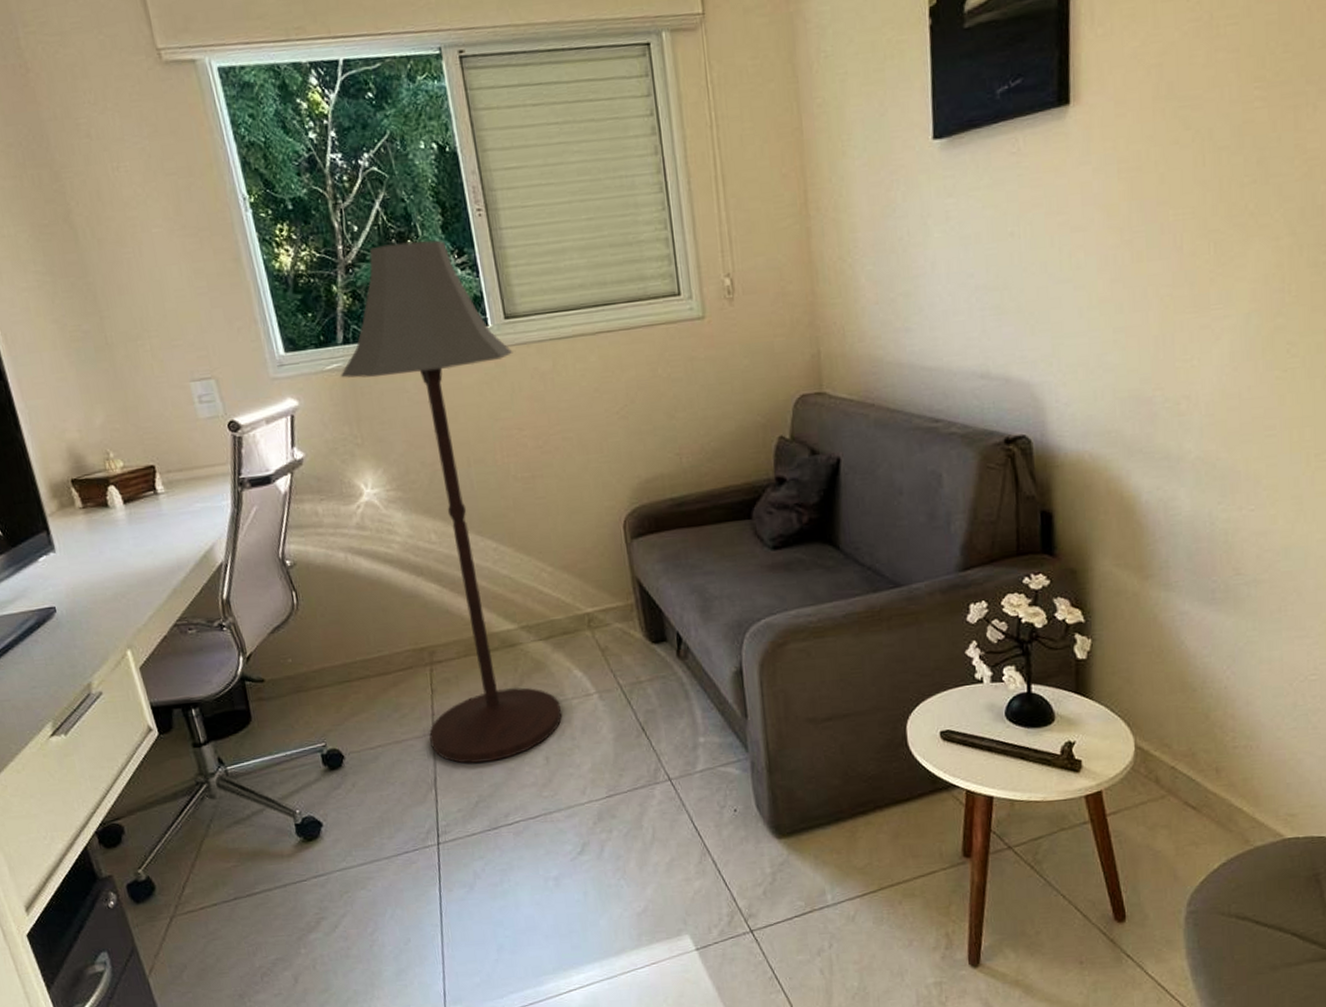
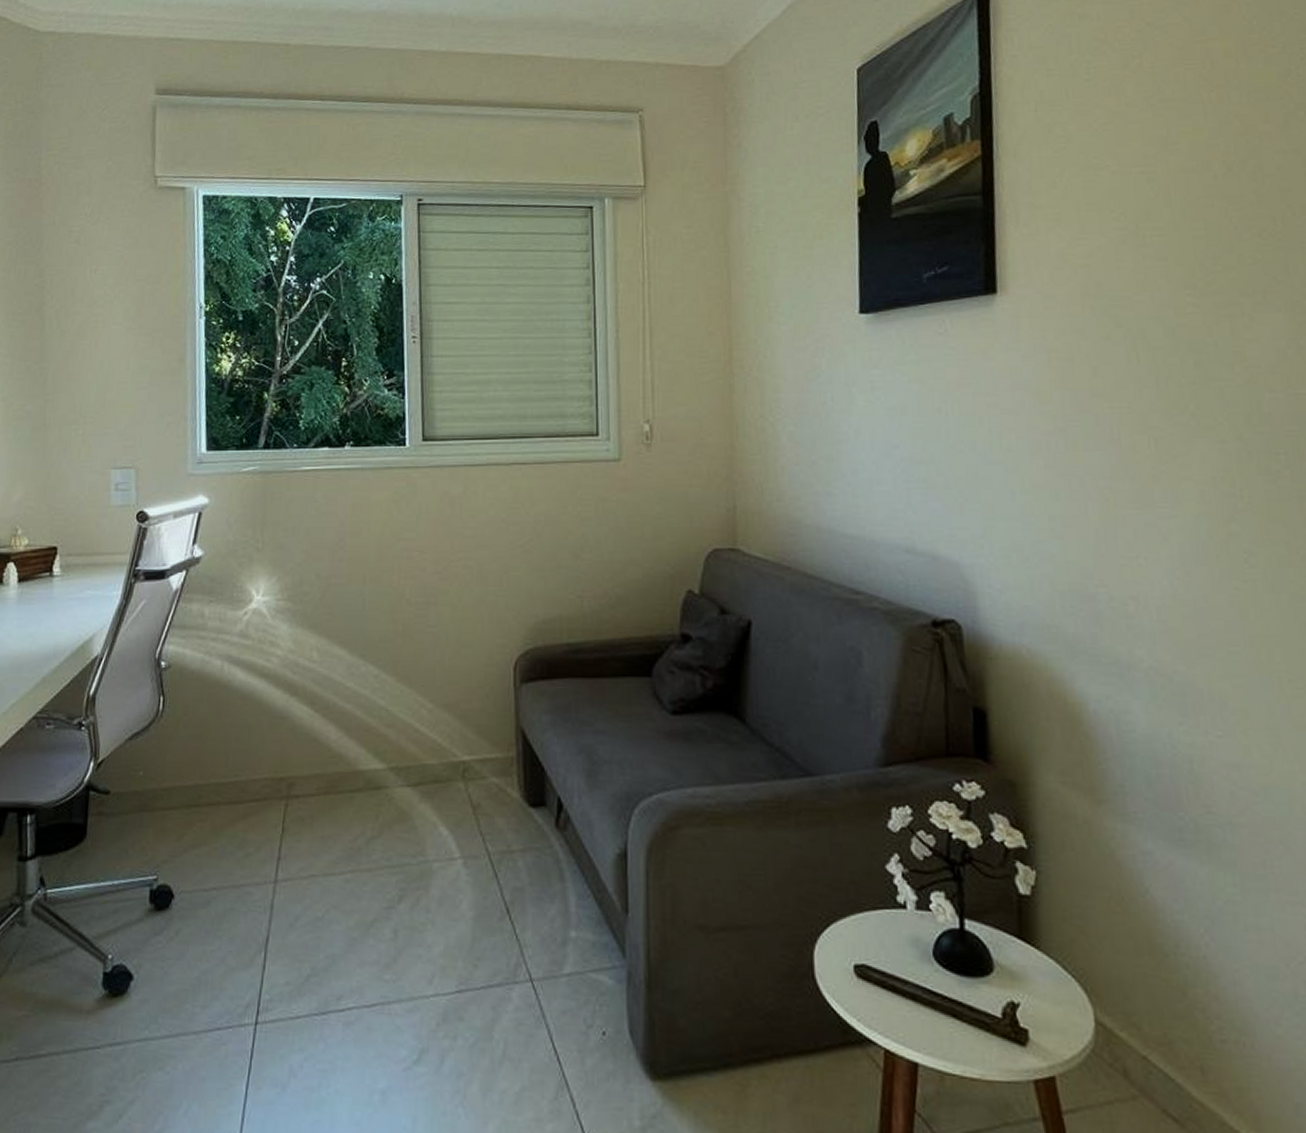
floor lamp: present [340,240,563,763] -> none [254,360,426,926]

